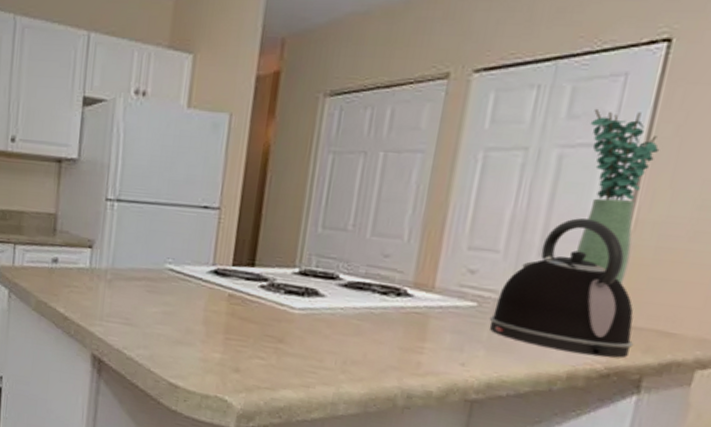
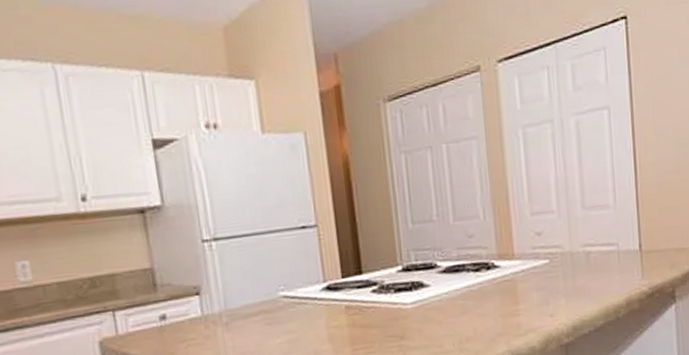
kettle: present [489,218,634,359] -> none [560,170,663,284]
vase: present [577,108,660,285] -> none [590,77,644,218]

